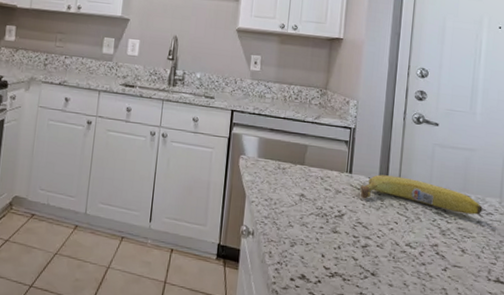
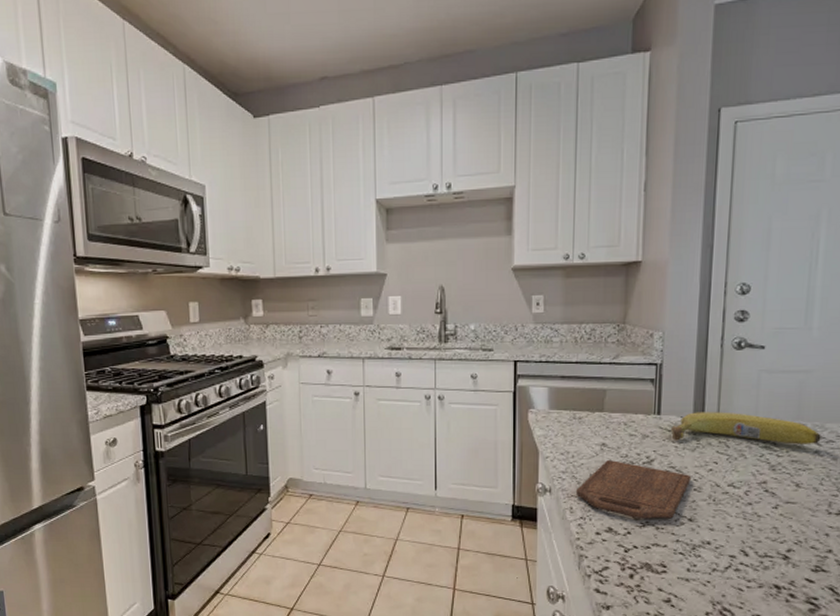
cutting board: none [275,209,375,272] -> present [575,459,692,519]

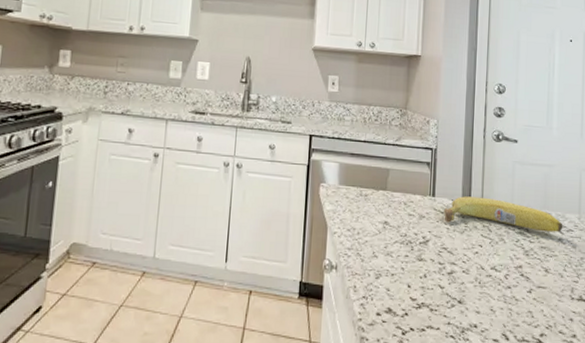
cutting board: present [575,459,692,519] -> none [359,238,461,300]

